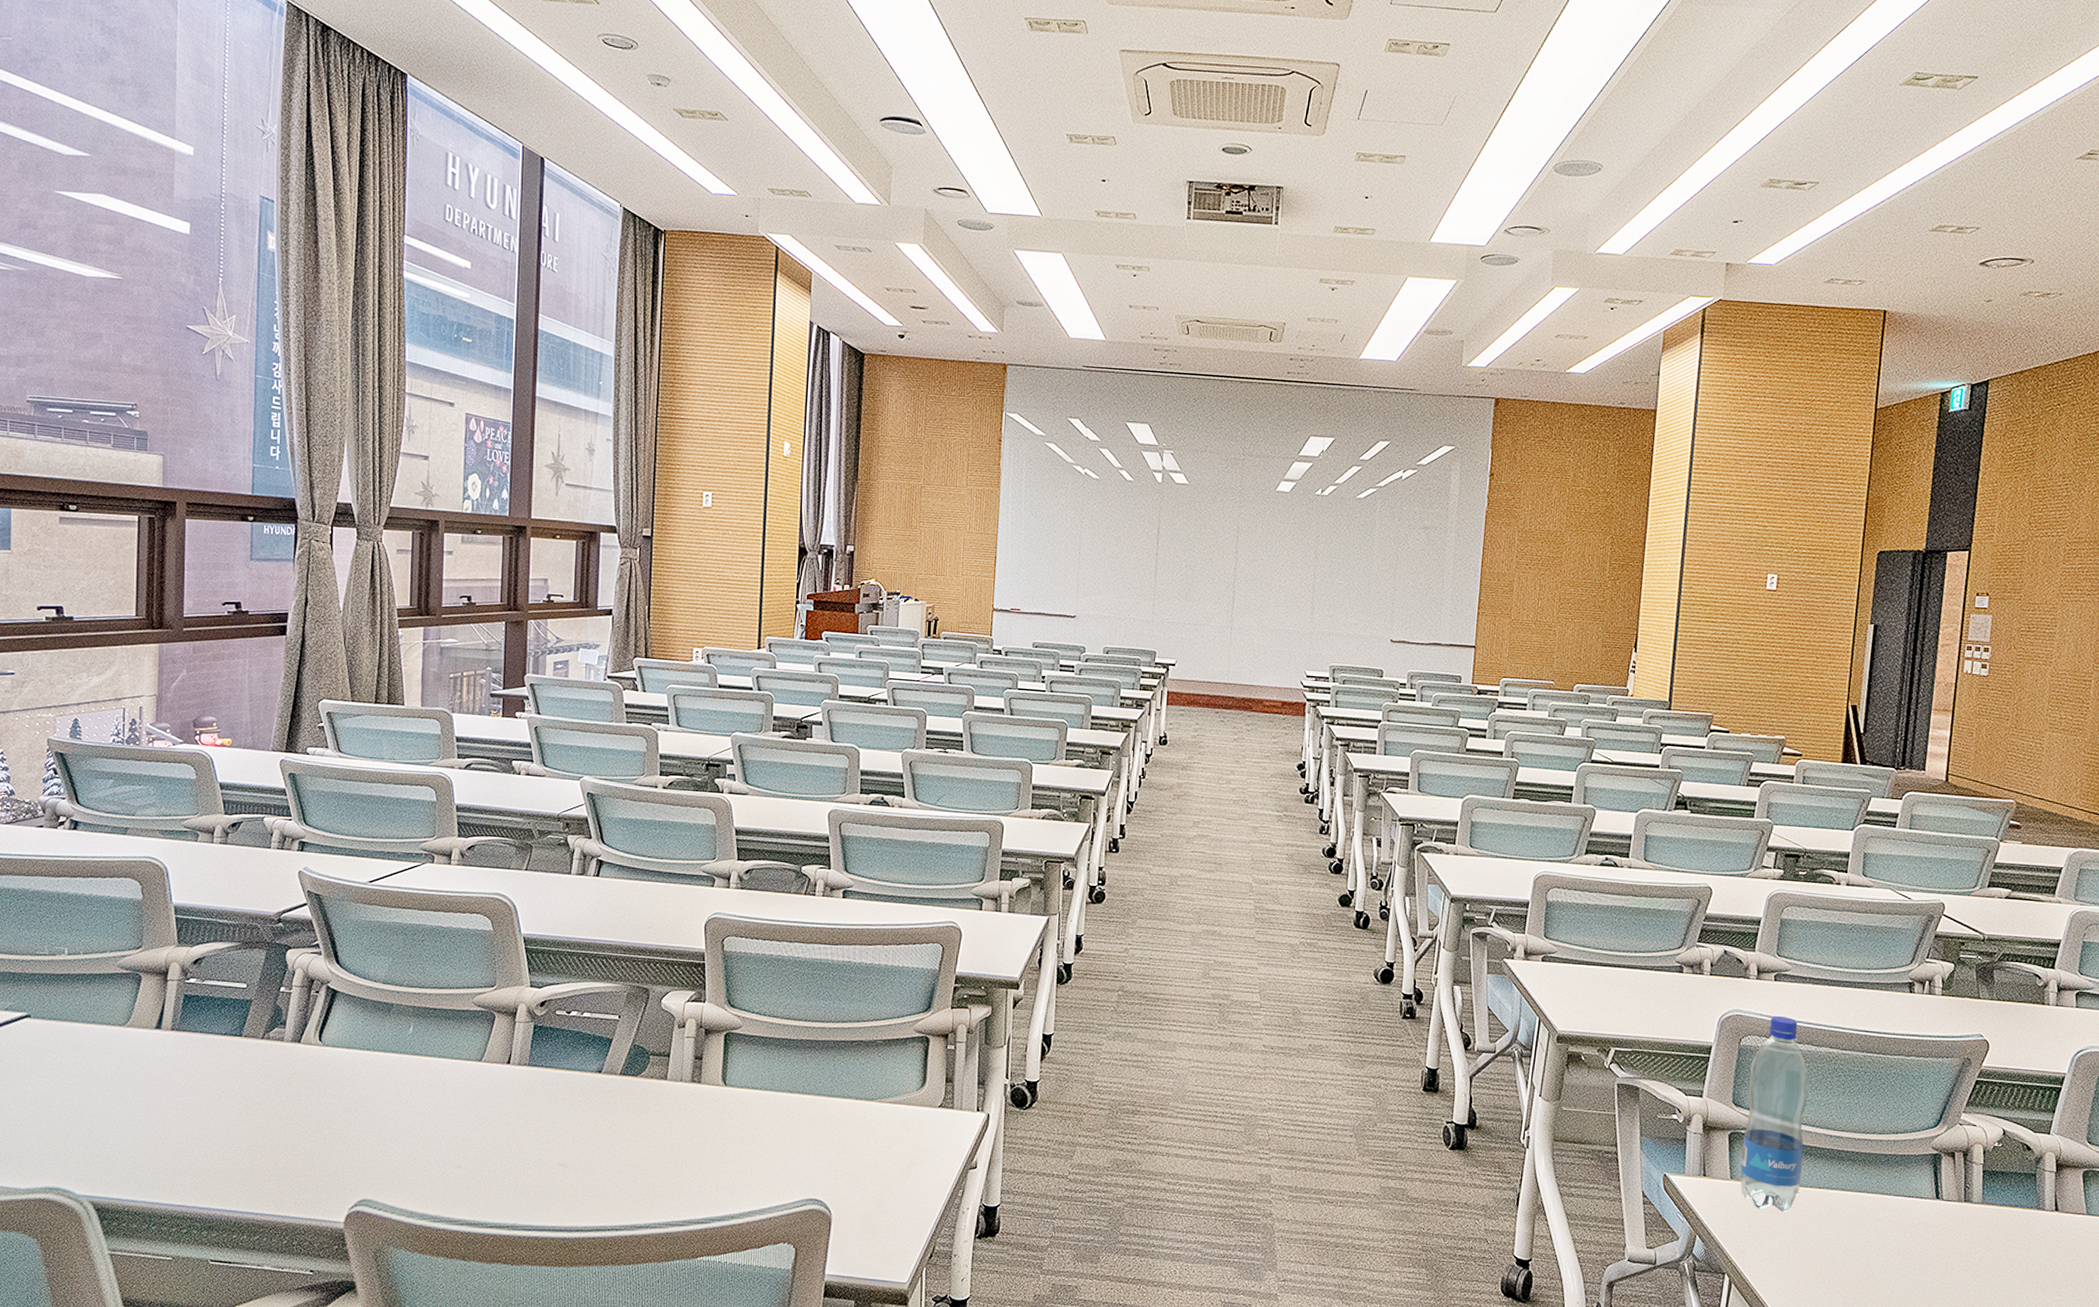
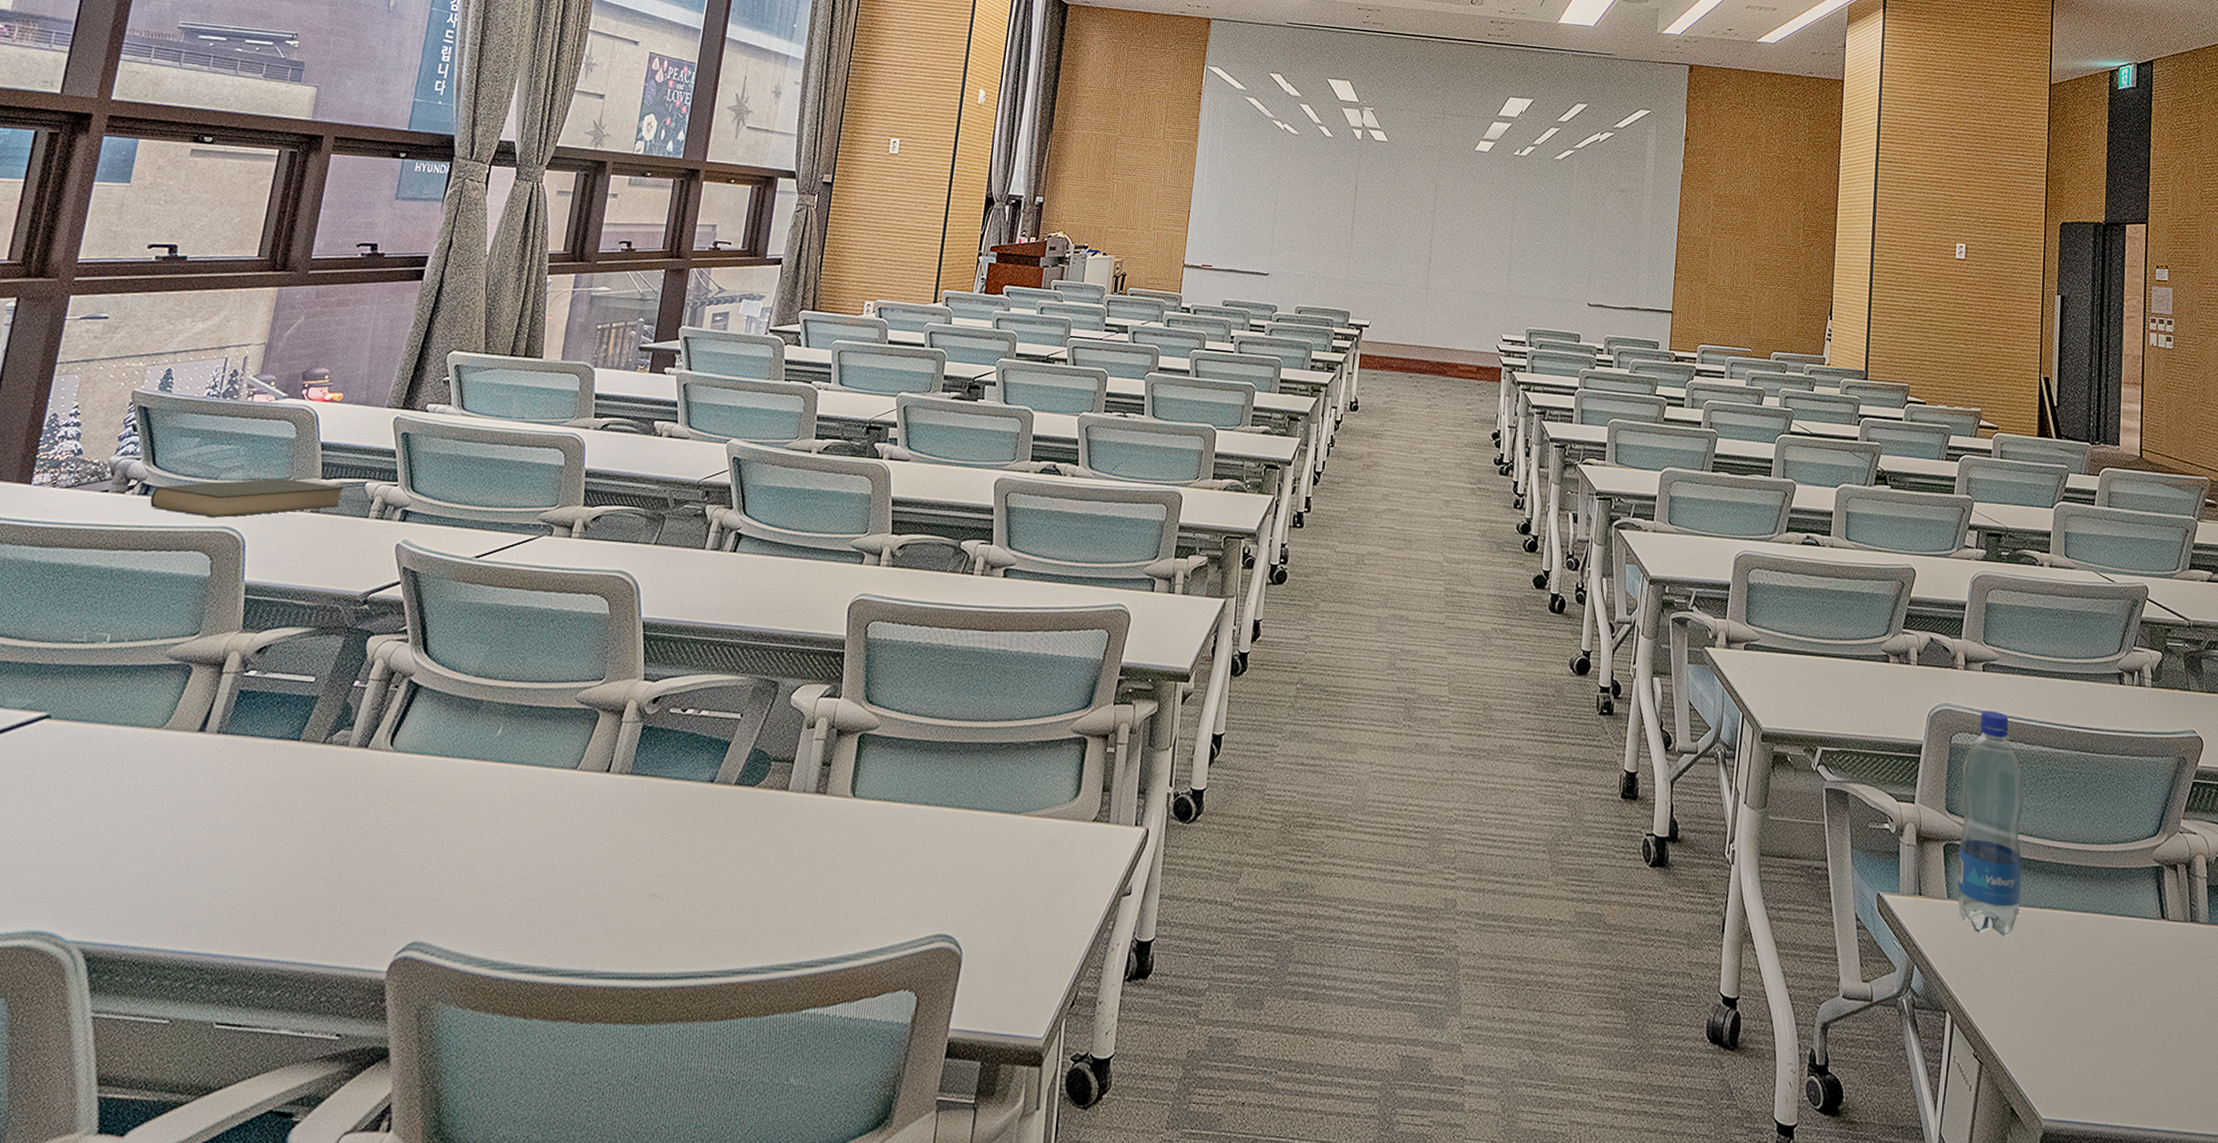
book: none [79,814,246,849] -> present [150,478,345,518]

